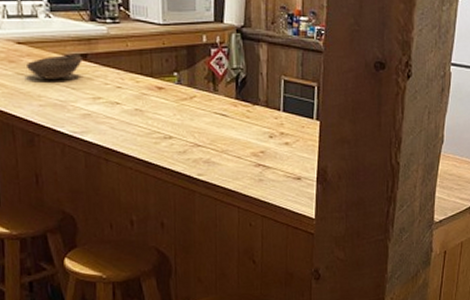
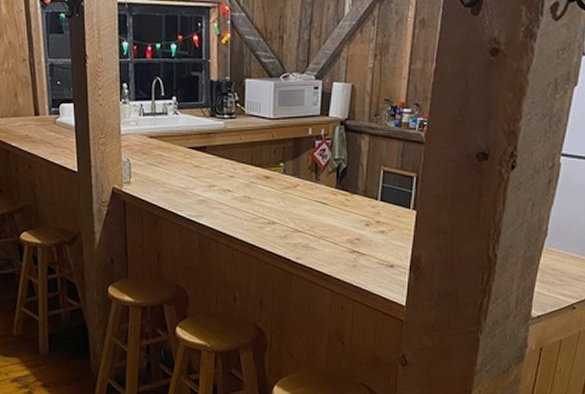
bowl: present [27,55,83,79] -> none [156,147,202,169]

